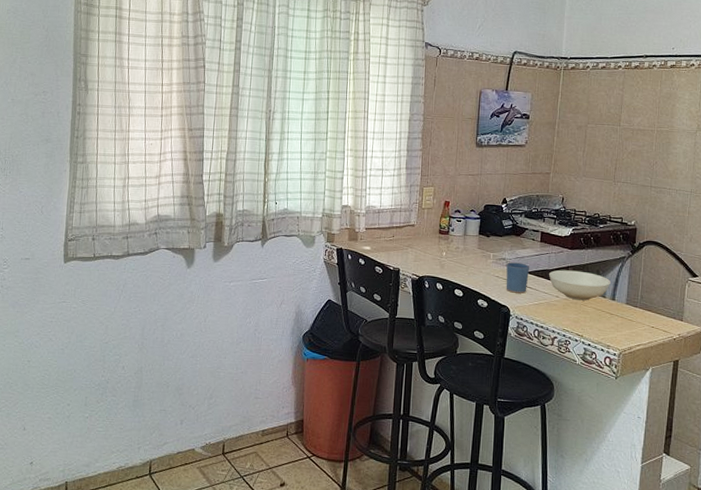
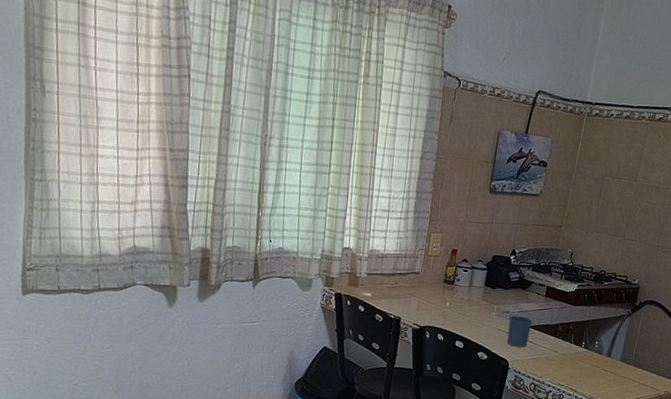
bowl: present [548,270,612,301] -> none [549,325,609,357]

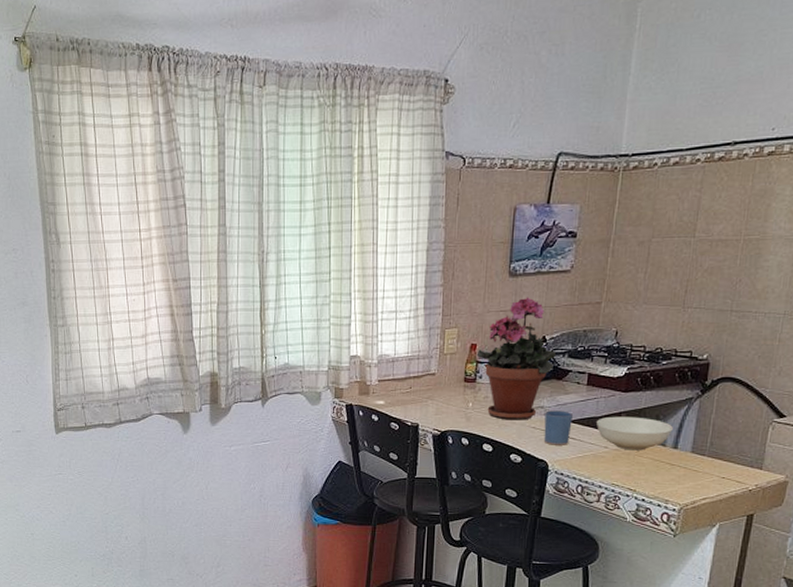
potted plant: none [456,213,522,323] -> present [476,297,556,420]
bowl: none [549,325,609,357] -> present [596,416,674,451]

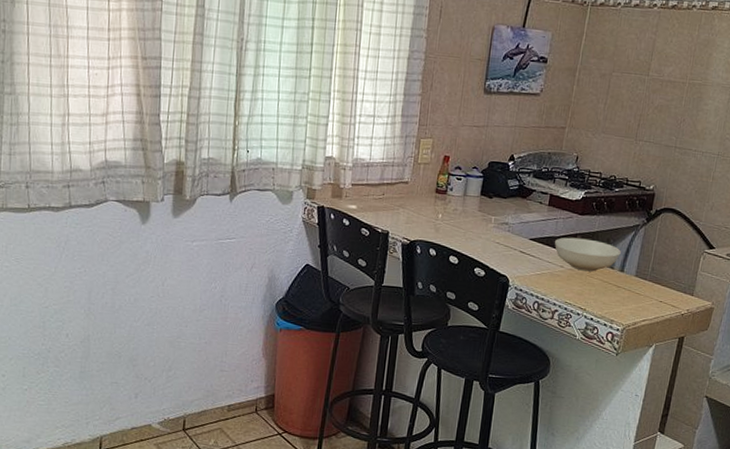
potted plant: present [476,297,556,420] -> none [449,115,522,235]
mug: present [543,410,573,445] -> none [506,227,534,262]

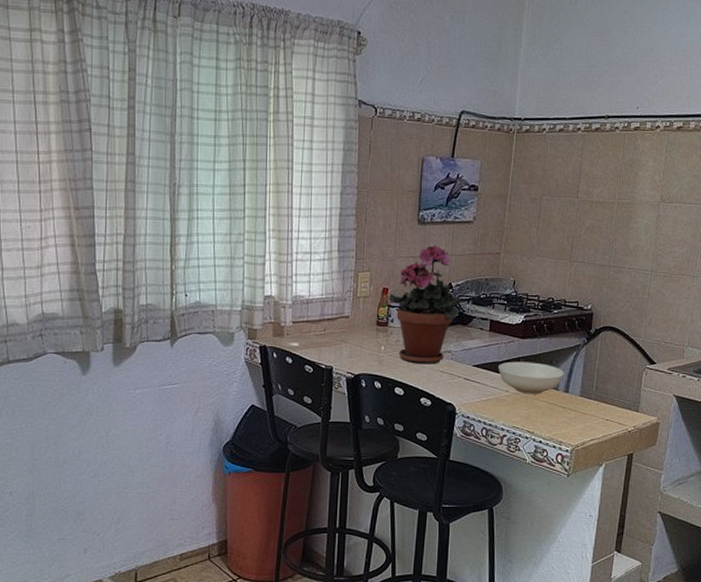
potted plant: none [449,115,522,235] -> present [388,245,461,364]

